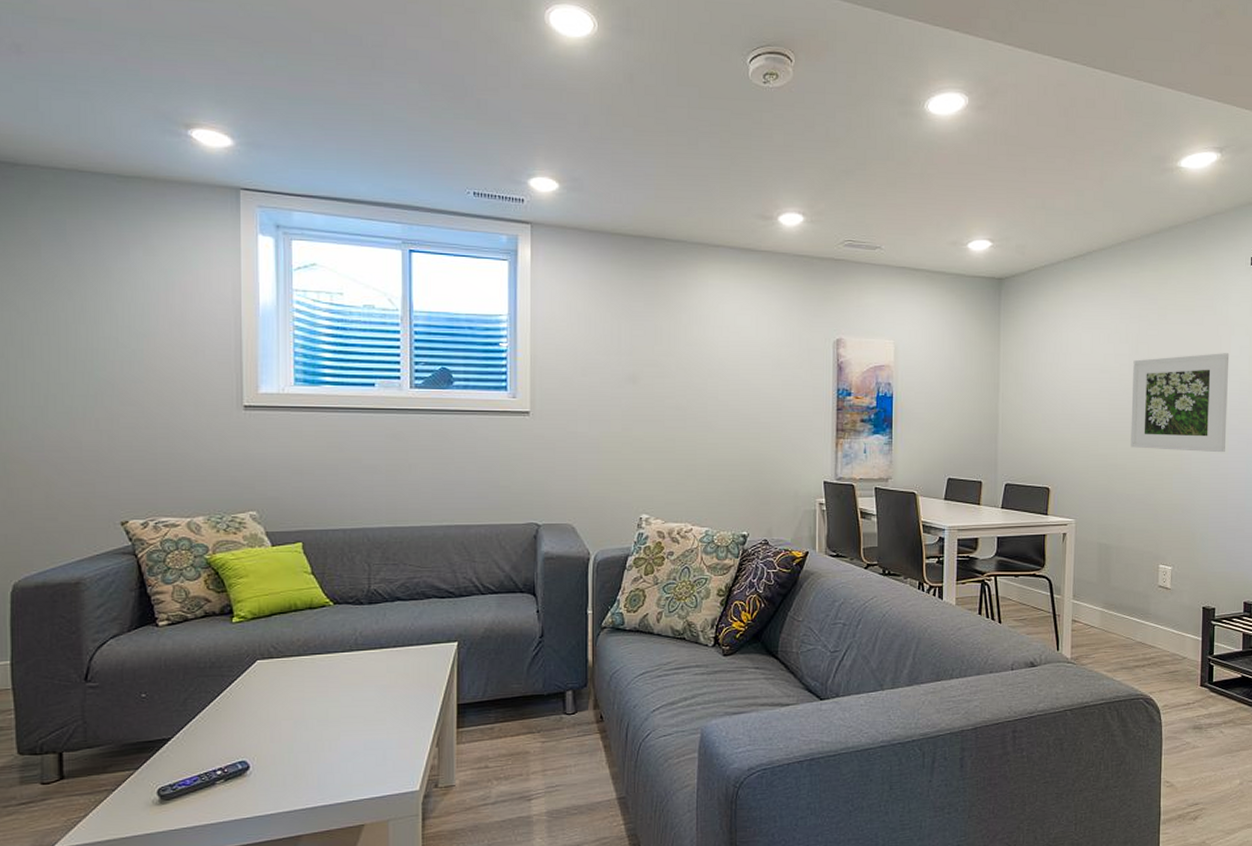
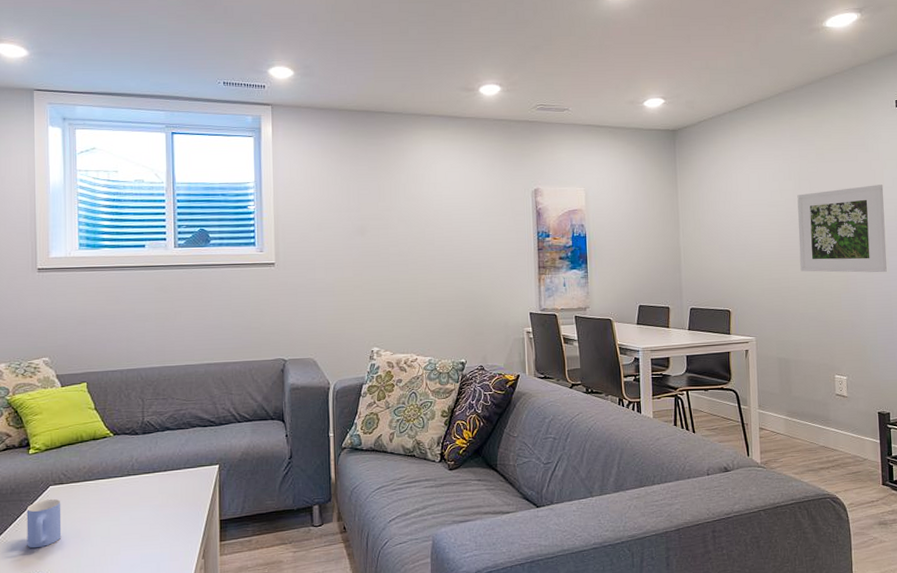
mug: none [229,674,271,731] -> present [26,498,62,549]

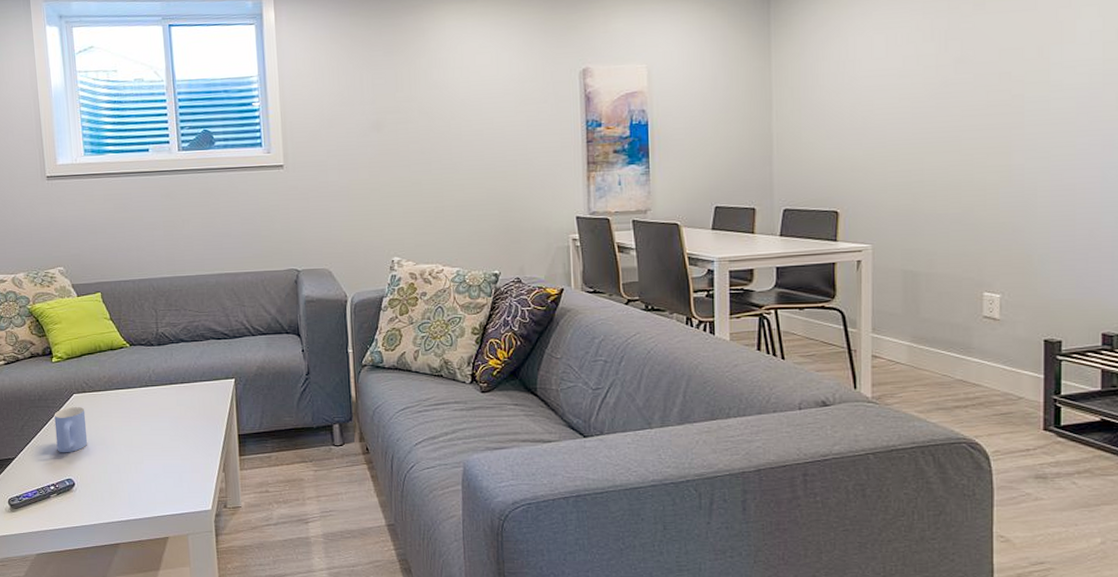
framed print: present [797,184,887,273] -> none [940,40,1075,161]

